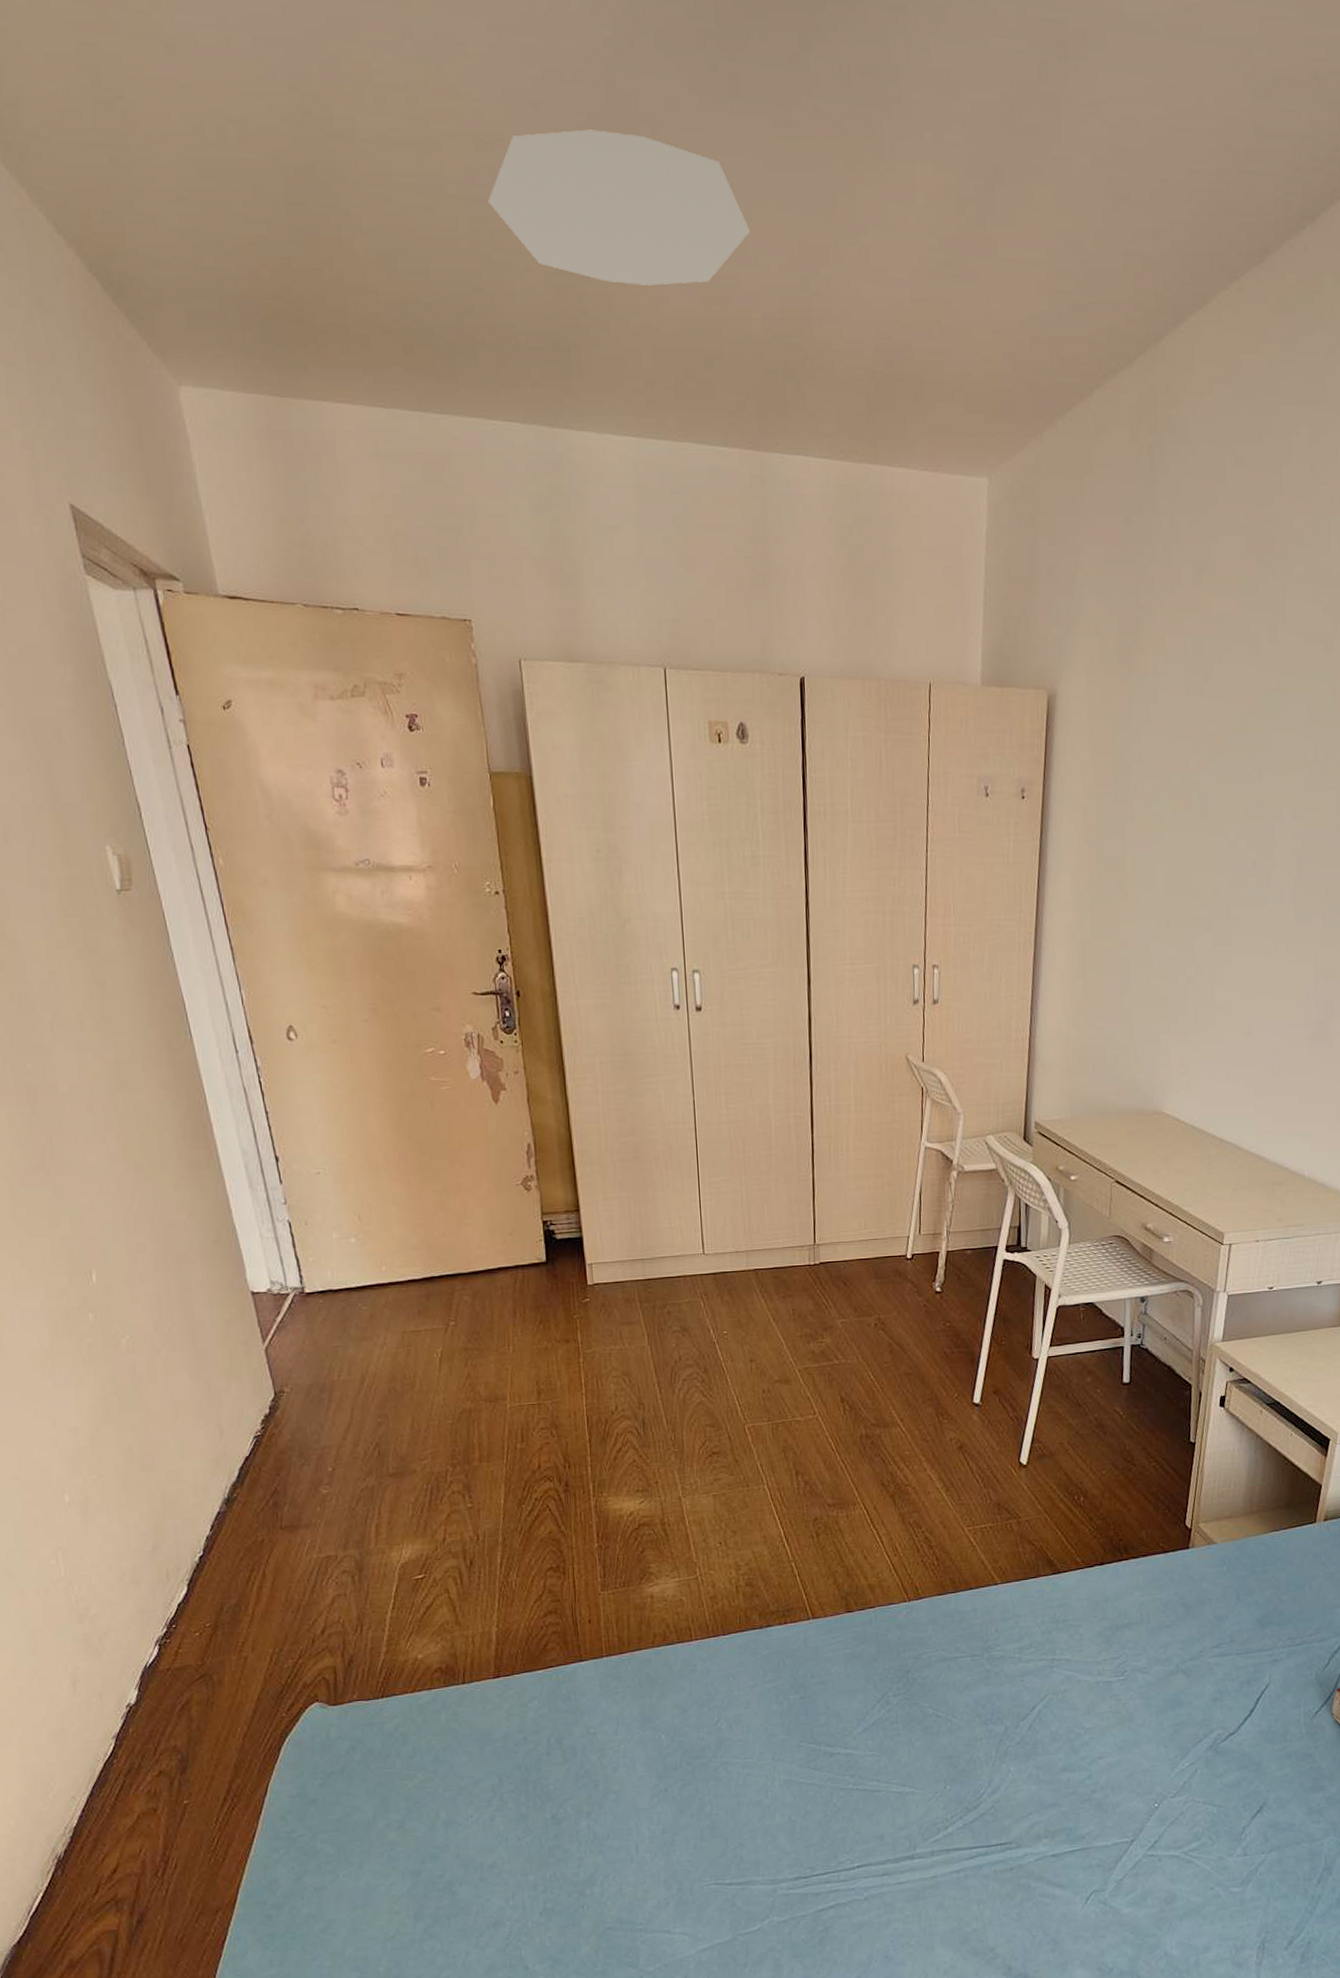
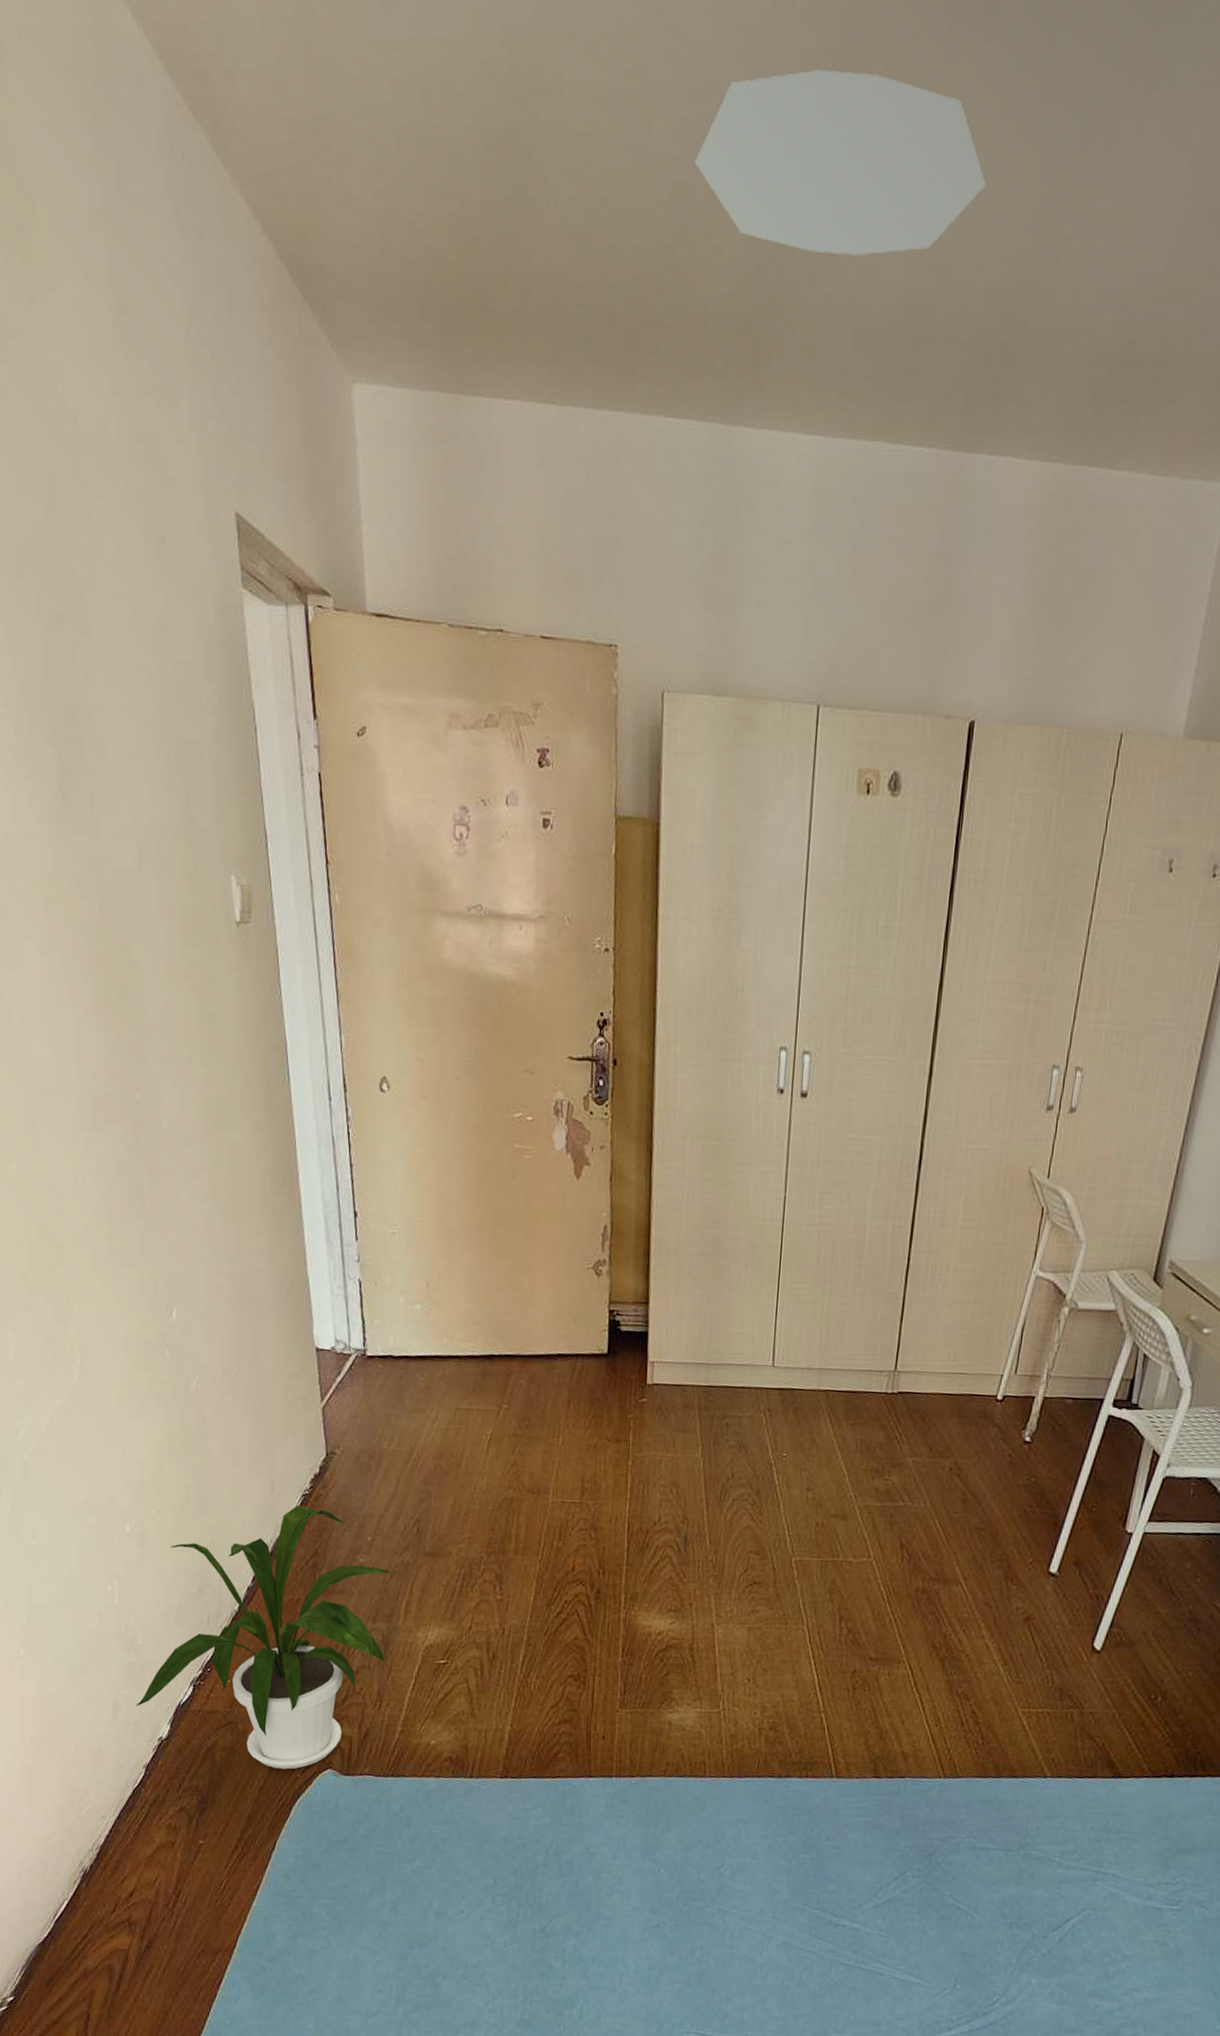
house plant: none [97,1447,361,1713] -> present [136,1505,392,1770]

